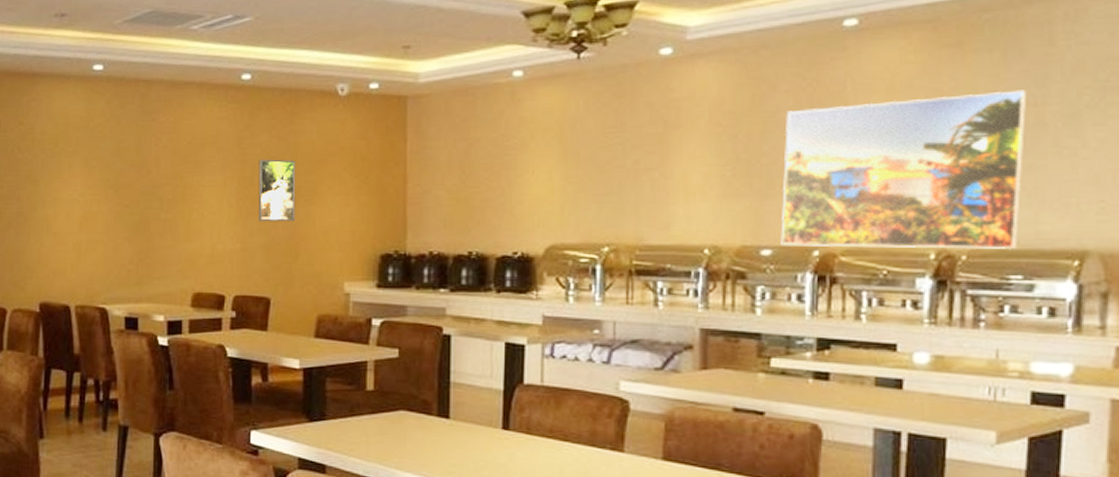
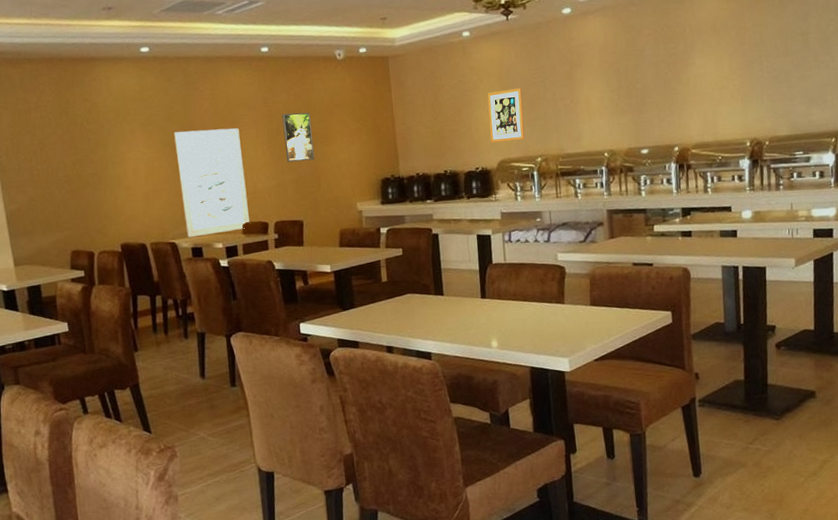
wall art: none [120,170,203,304] -> present [174,128,249,238]
wall art: none [537,150,589,221] -> present [487,88,525,143]
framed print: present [781,90,1027,249] -> none [649,24,799,146]

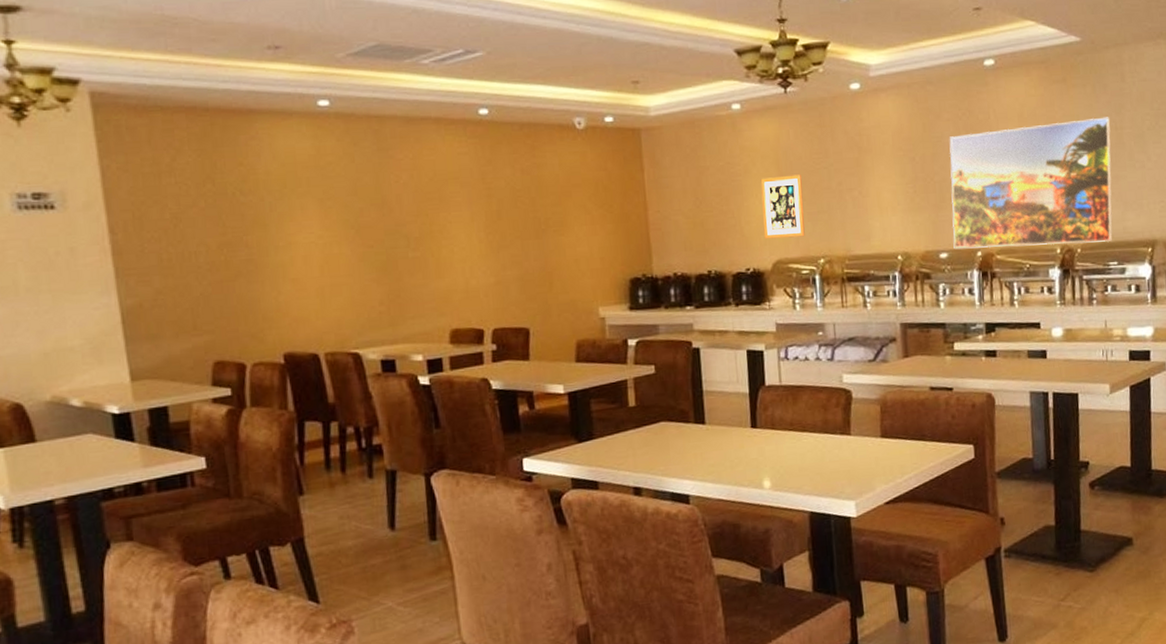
wall art: present [174,128,249,238] -> none [360,208,459,347]
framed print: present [282,112,315,163] -> none [504,192,546,255]
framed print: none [649,24,799,146] -> present [949,117,1113,249]

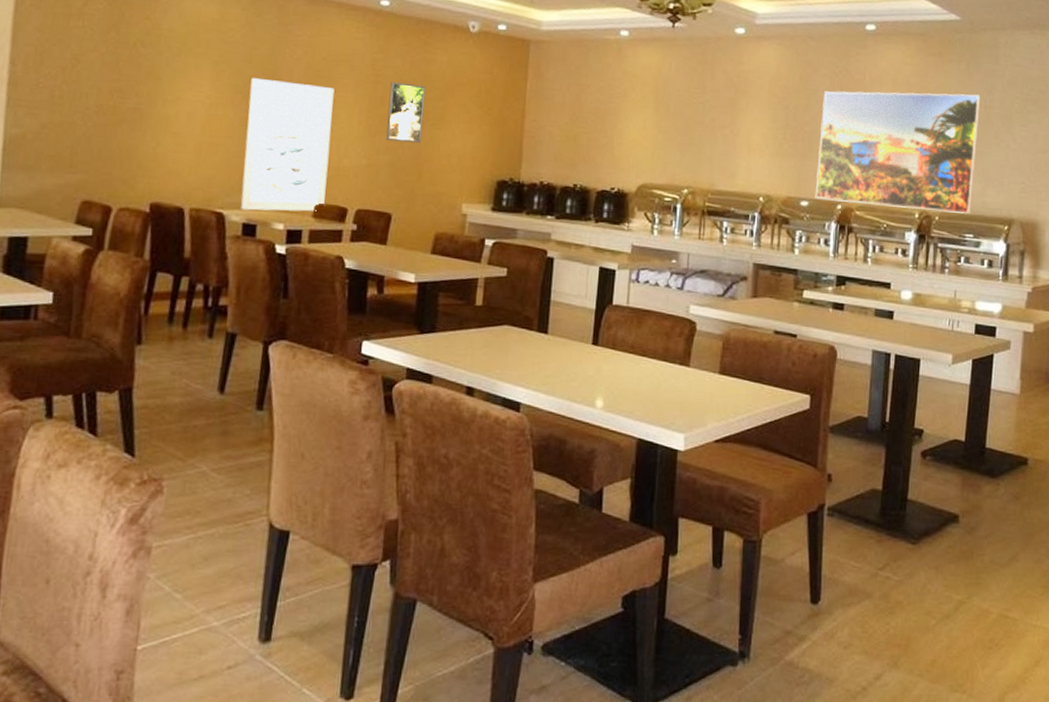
wall art: none [360,208,459,347] -> present [240,77,335,212]
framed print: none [504,192,546,255] -> present [385,81,426,144]
wall art: present [760,174,805,239] -> none [632,103,677,165]

